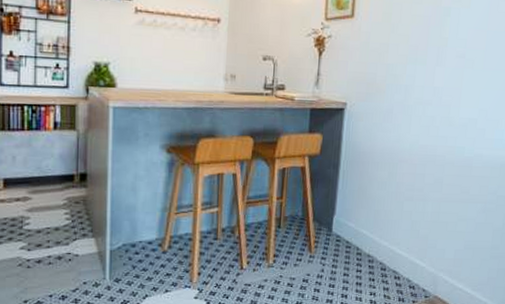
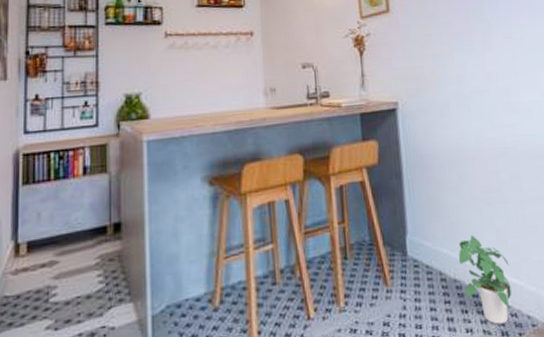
potted plant: none [374,223,417,292] -> present [458,235,512,325]

